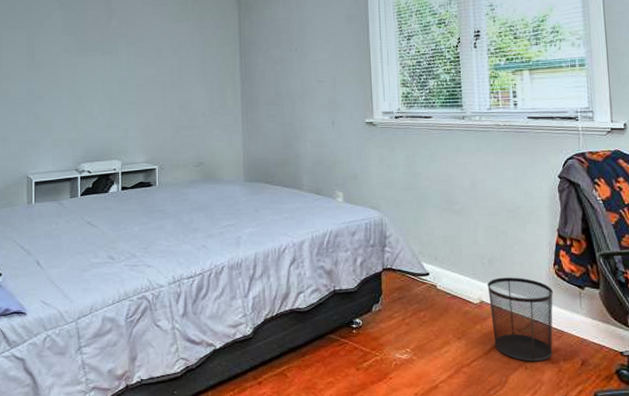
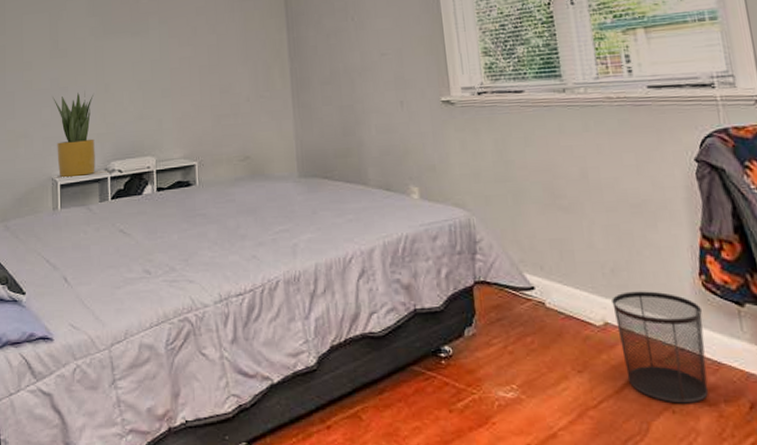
planter: none [29,101,67,176] -> present [53,91,96,178]

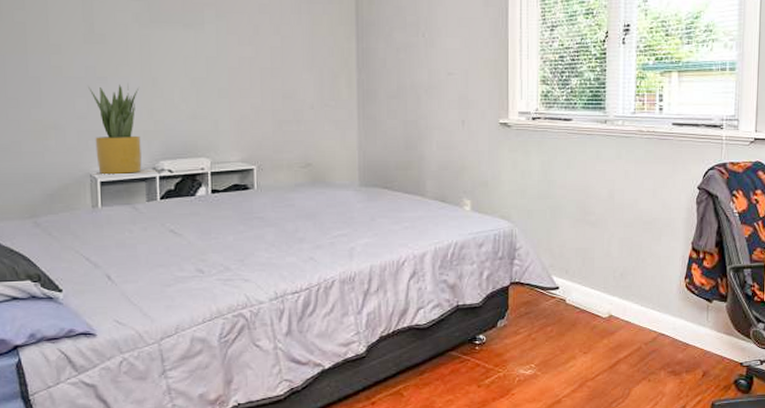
waste bin: present [611,291,709,404] -> none [617,291,683,375]

